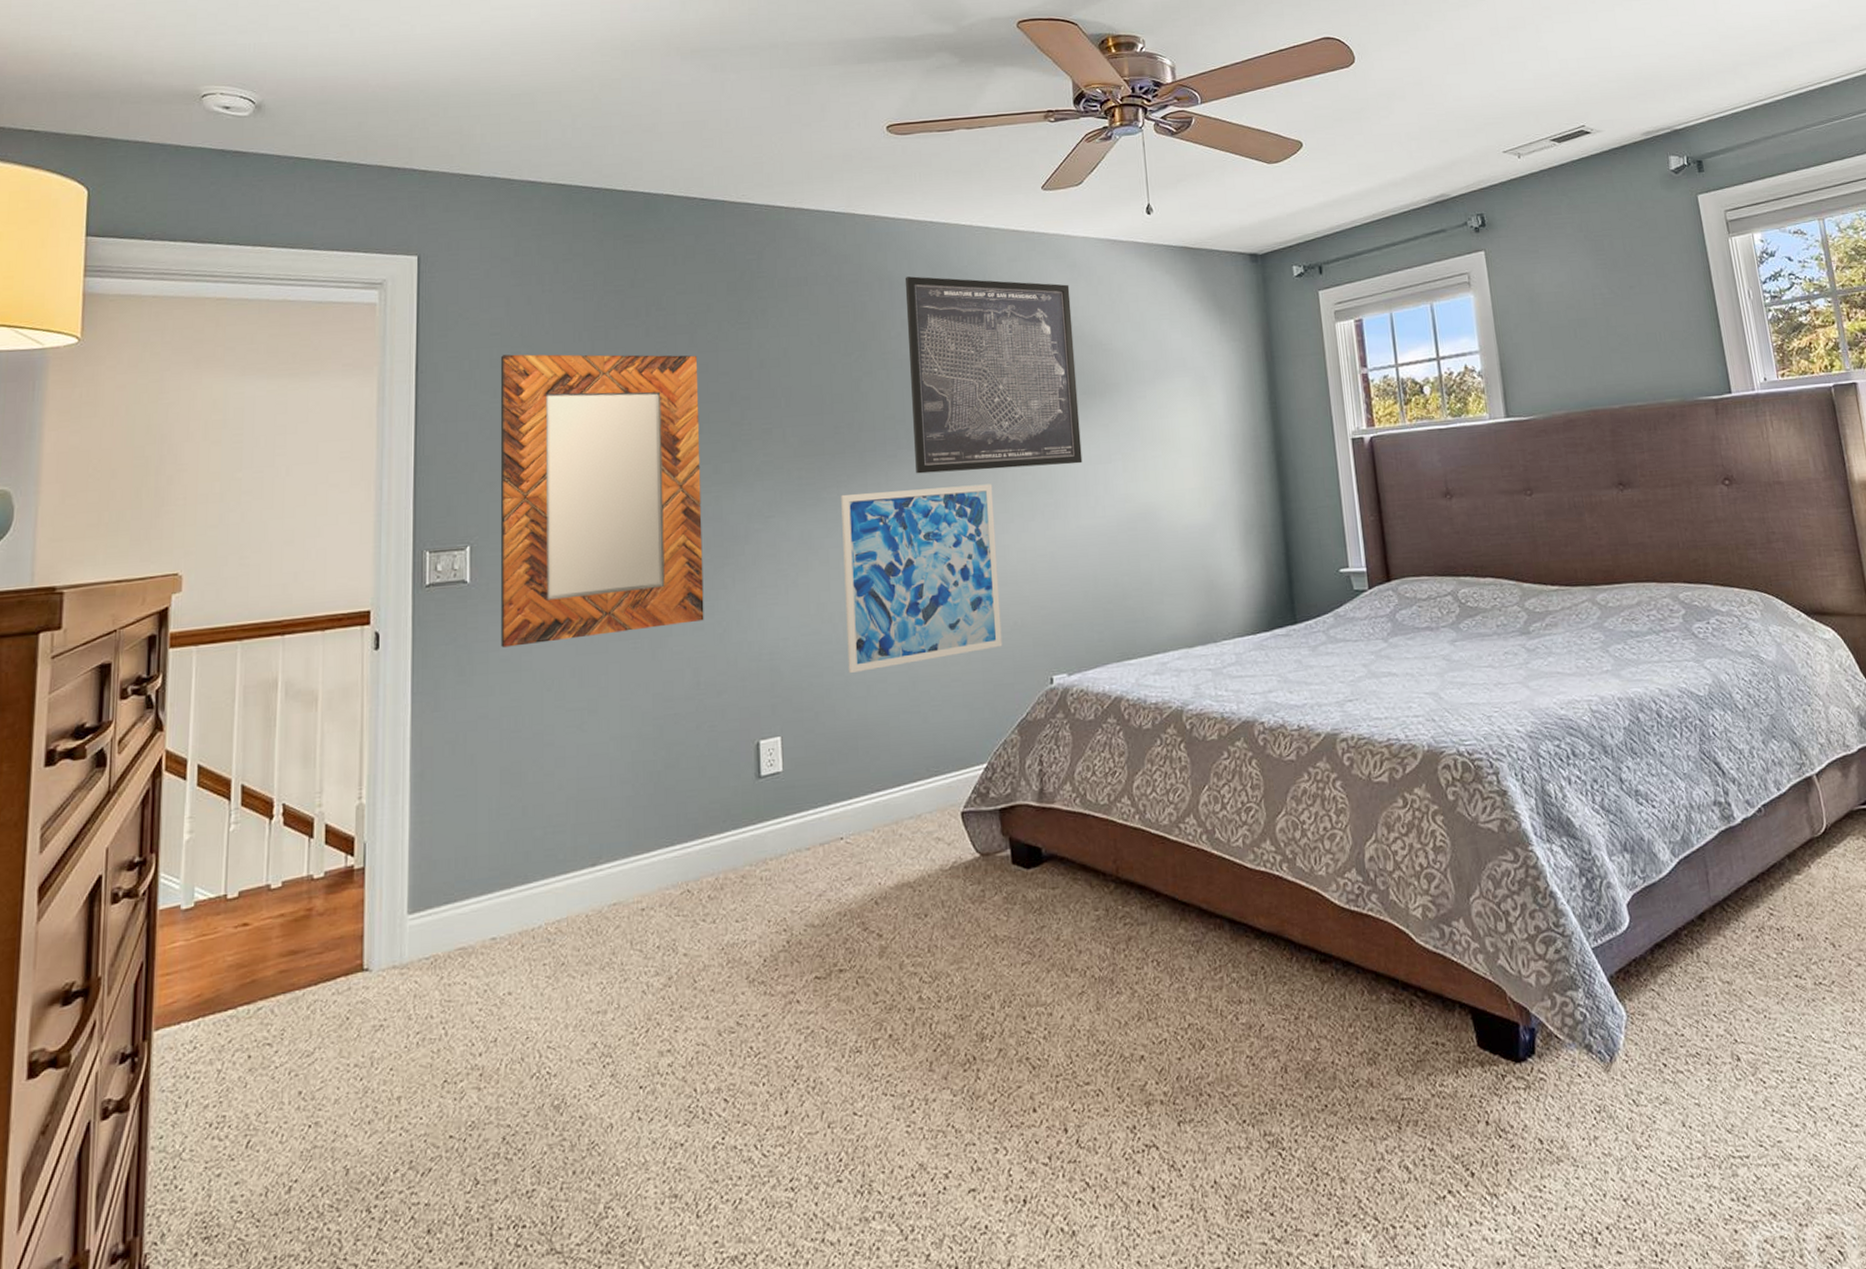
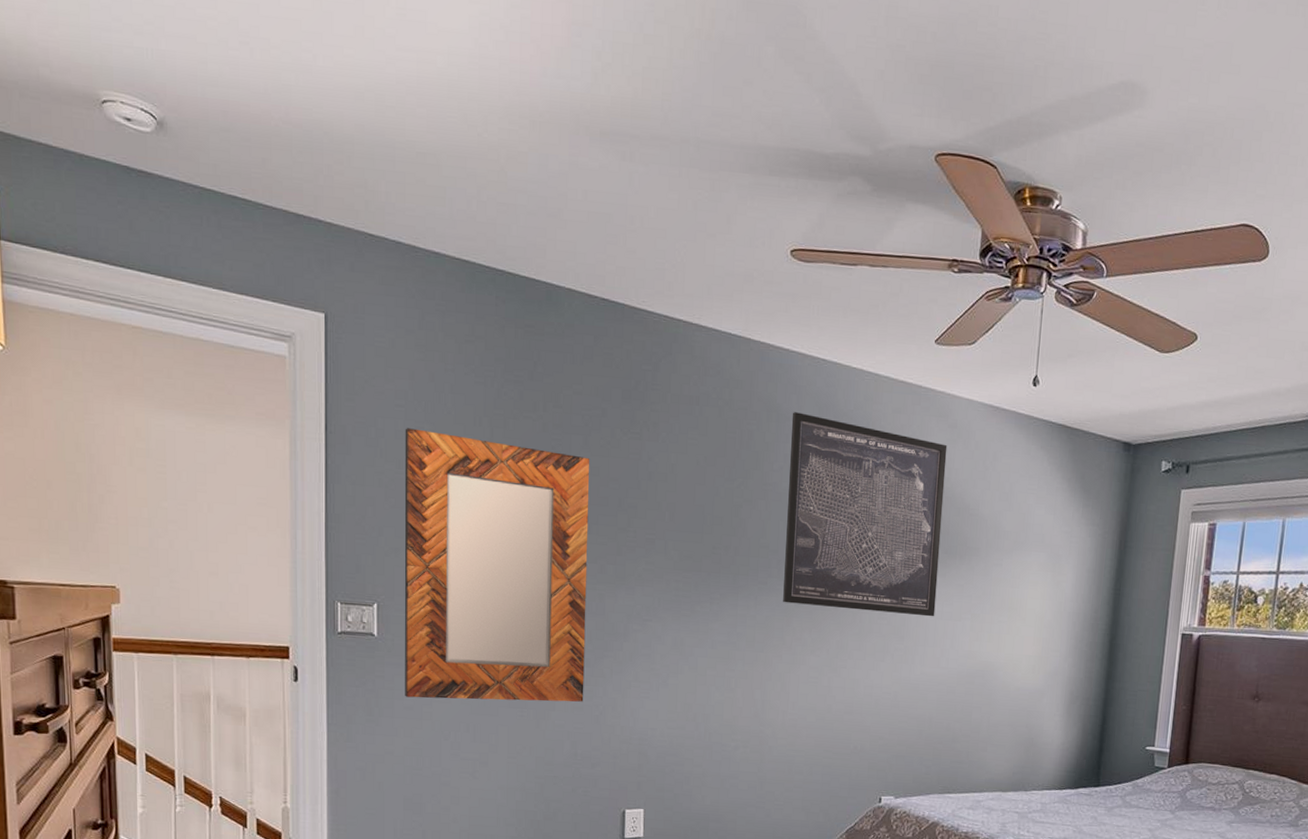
wall art: present [841,484,1003,673] -> none [706,610,851,767]

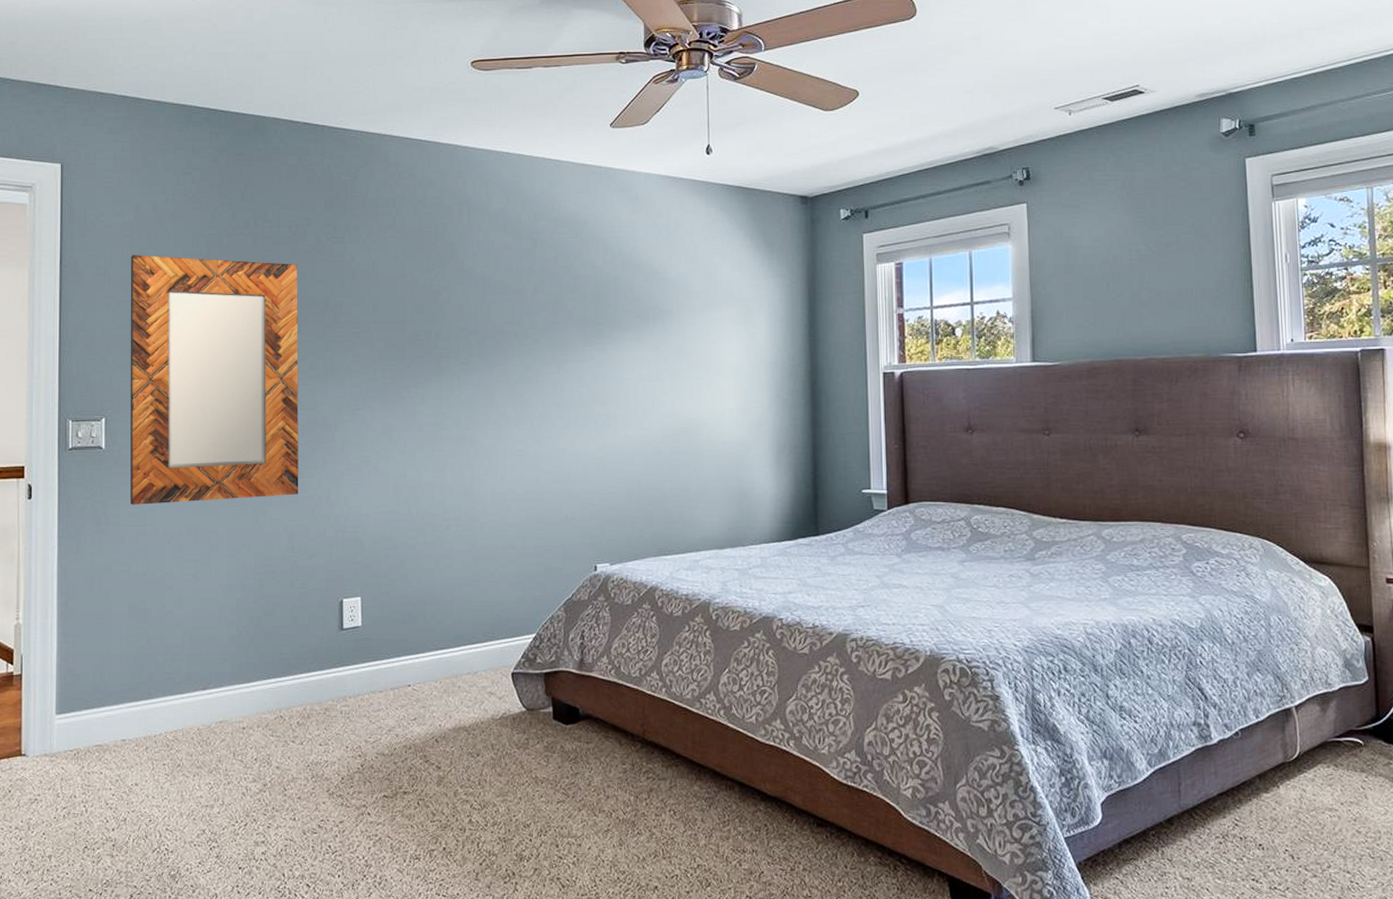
wall art: present [783,412,948,617] -> none [482,202,634,381]

